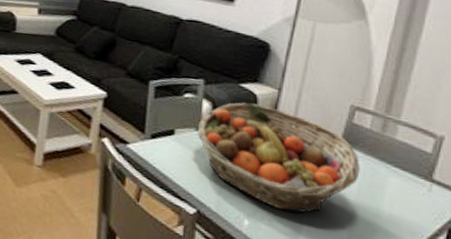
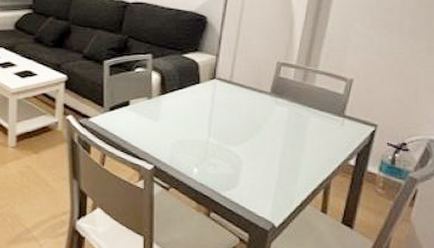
fruit basket: present [197,102,360,214] -> none [149,70,287,157]

